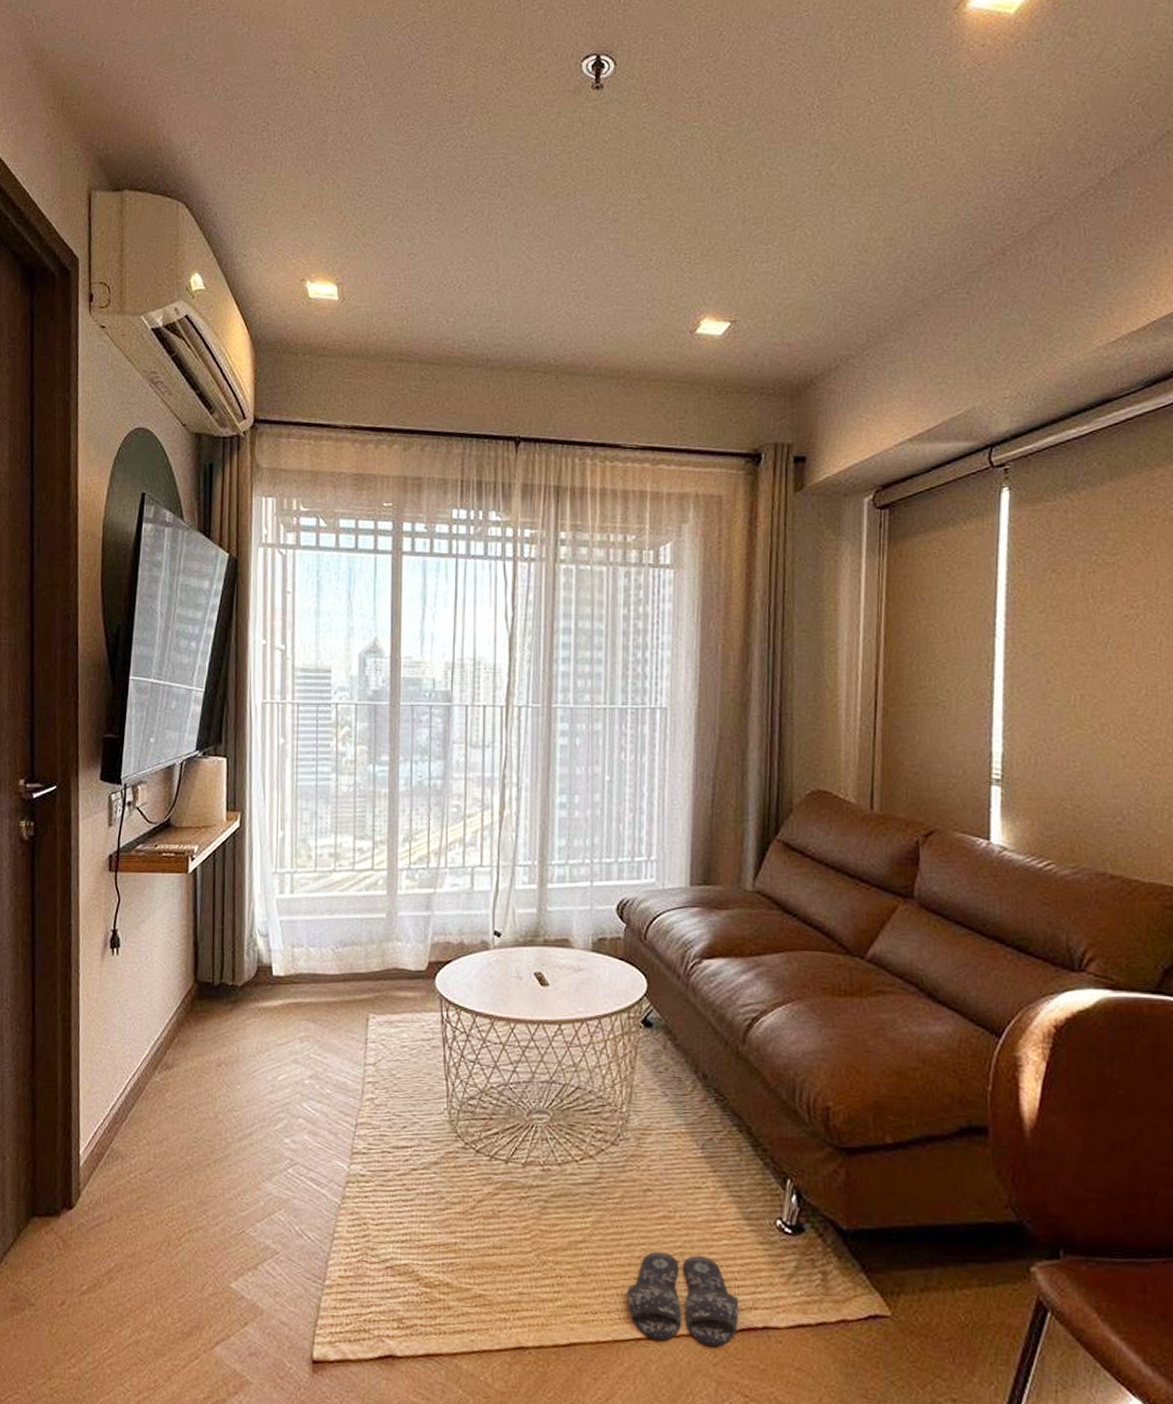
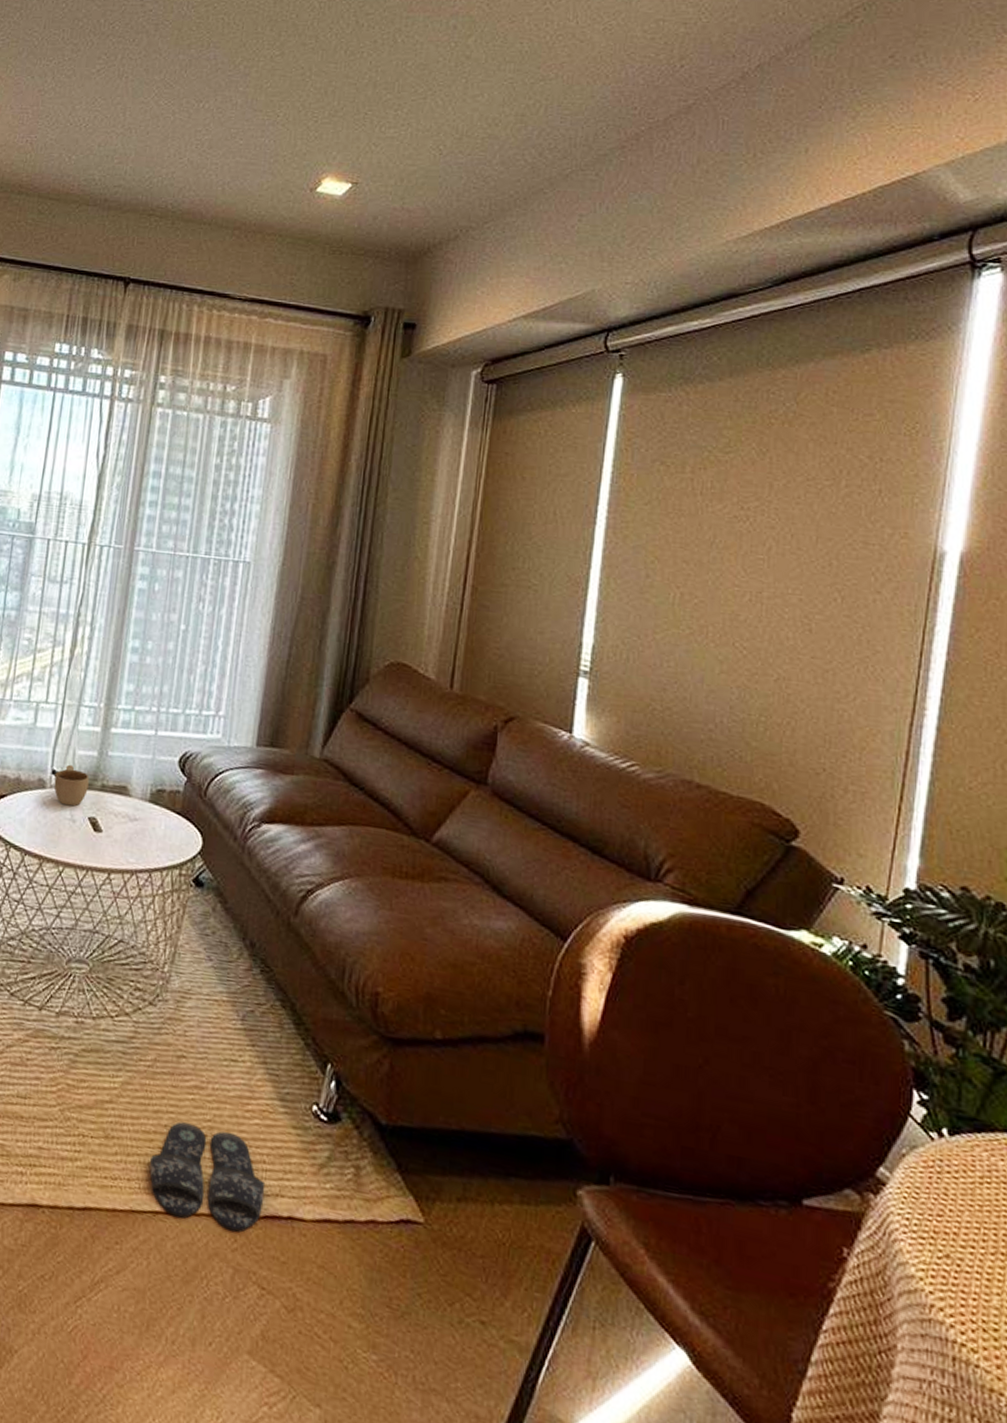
cup: none [497,924,531,964] -> present [54,764,89,806]

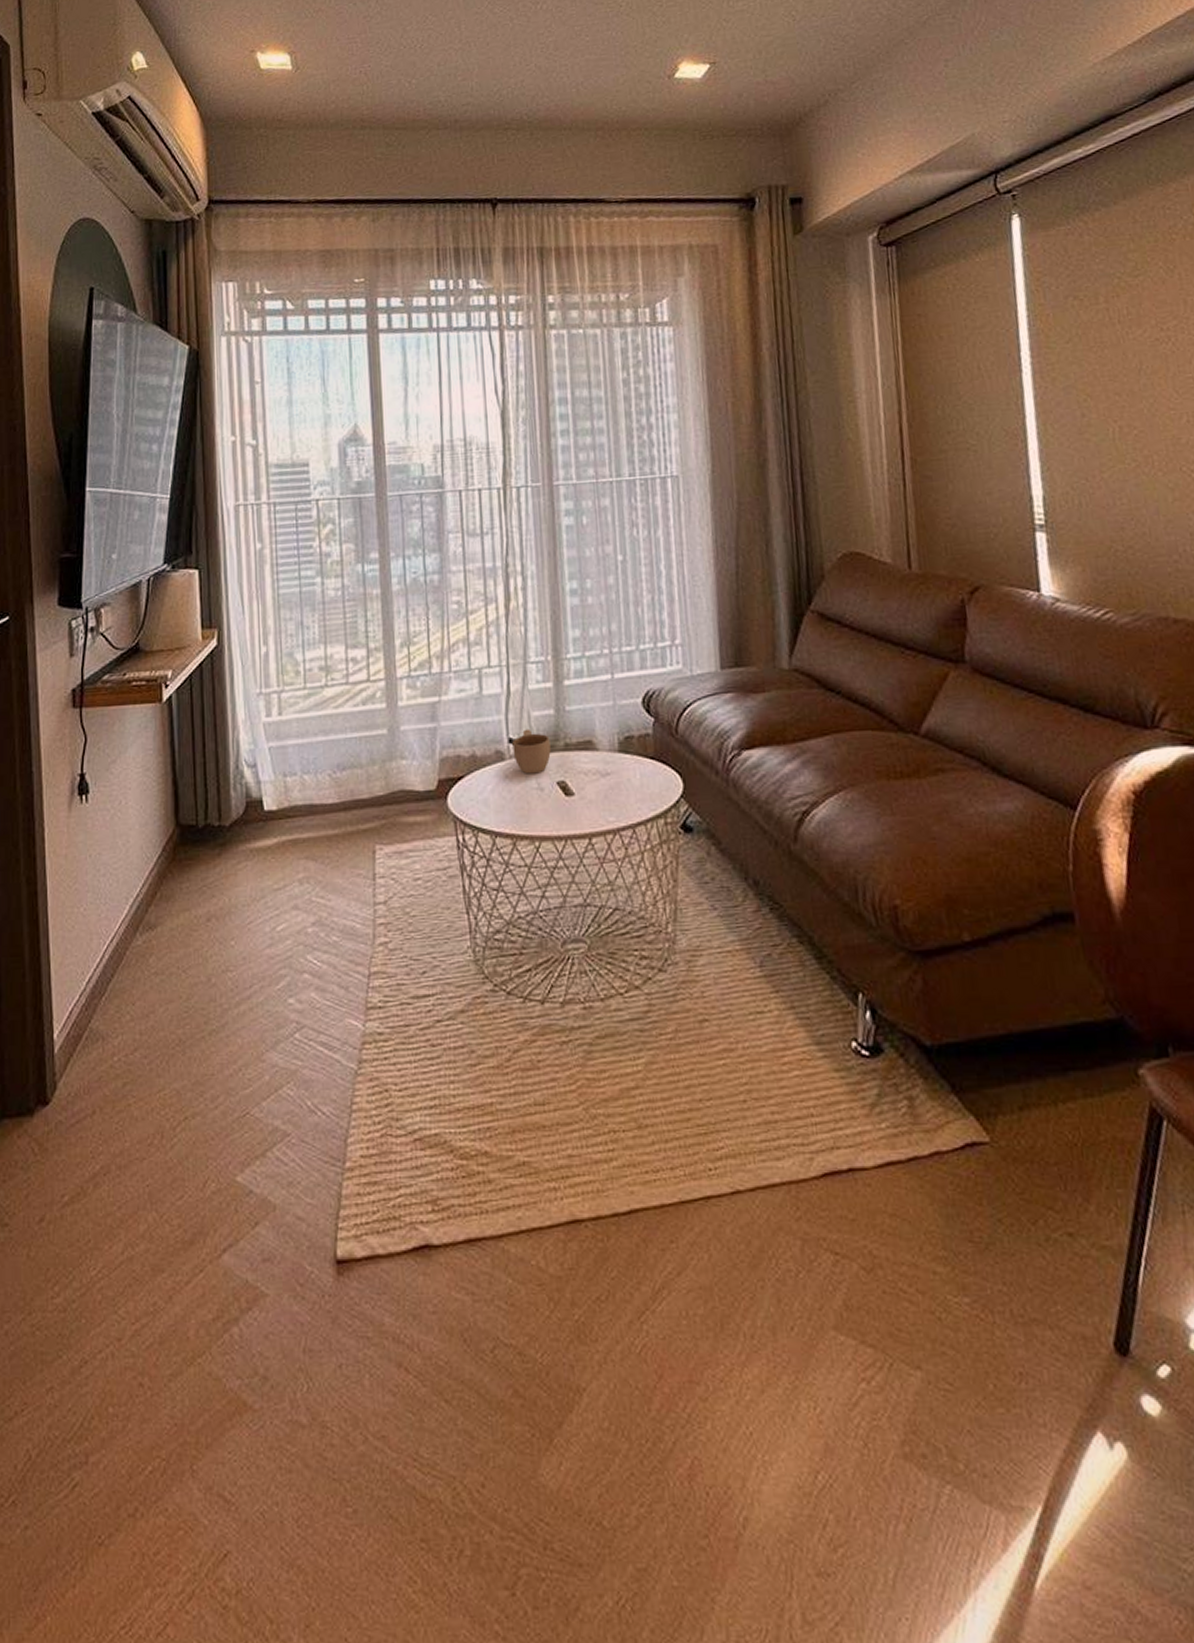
slippers: present [149,1122,266,1232] -> none [691,1091,820,1198]

